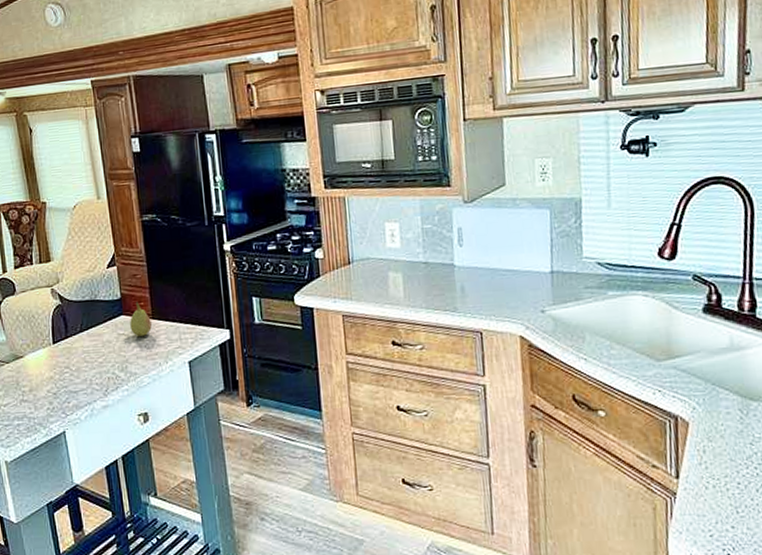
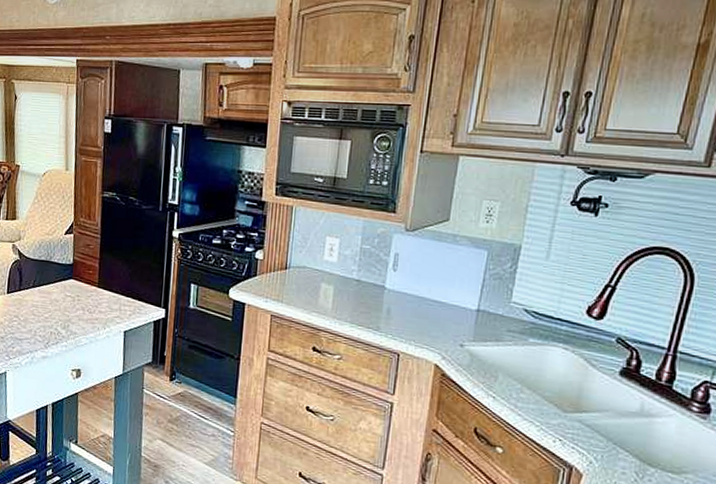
fruit: present [130,302,152,336] -> none [77,269,97,301]

